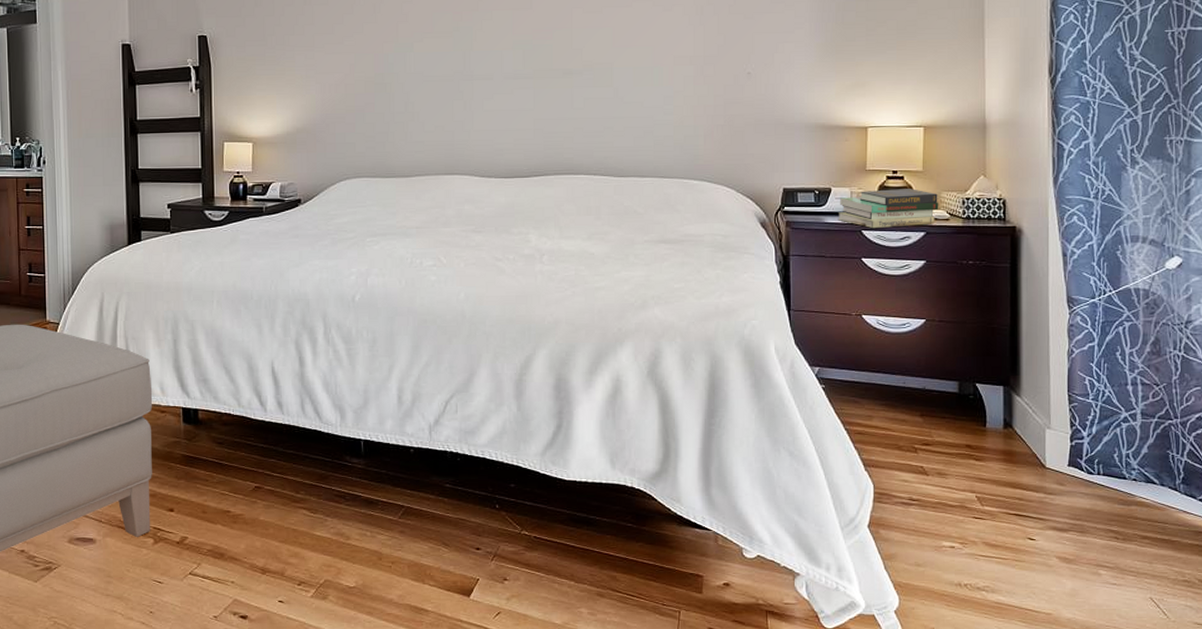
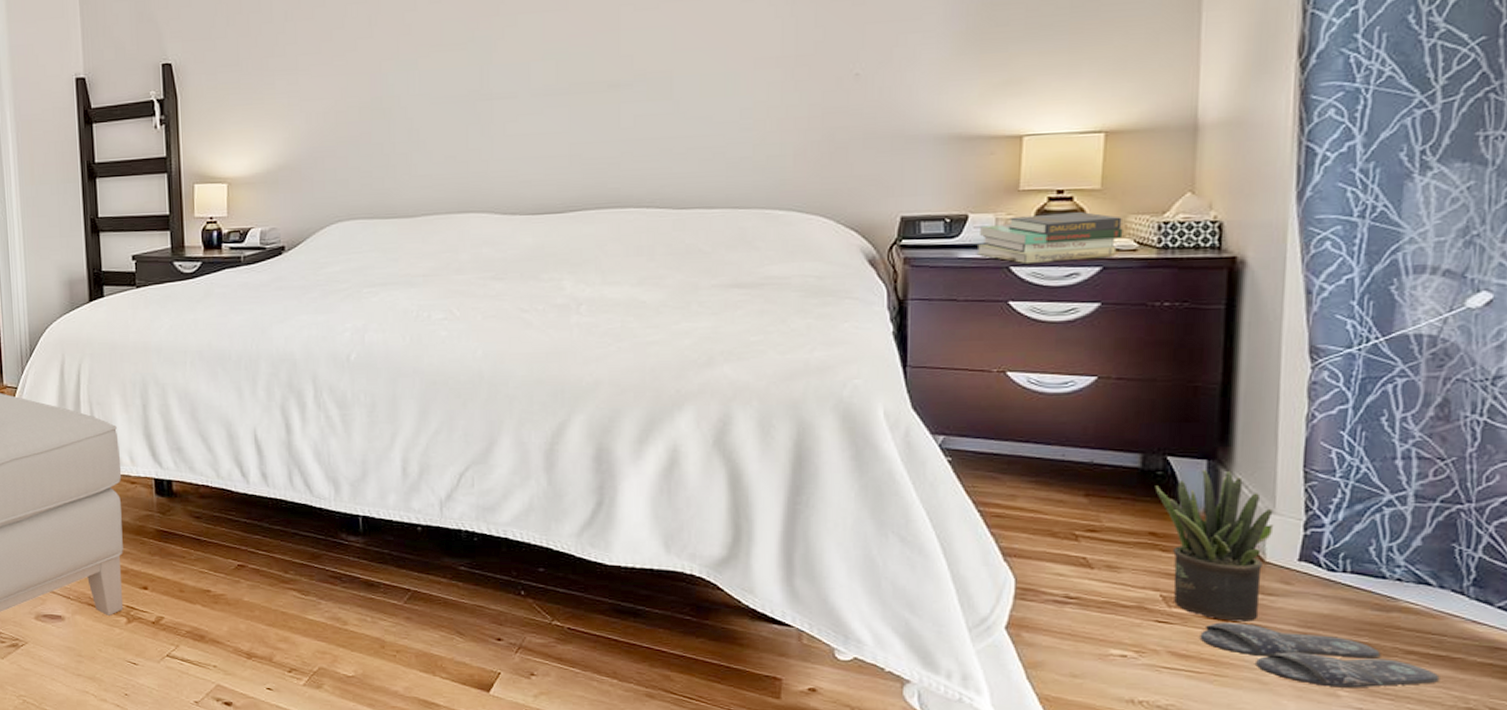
potted plant: none [968,393,1051,516] -> present [1155,468,1274,622]
slippers: none [1004,517,1165,568] -> present [1200,622,1440,688]

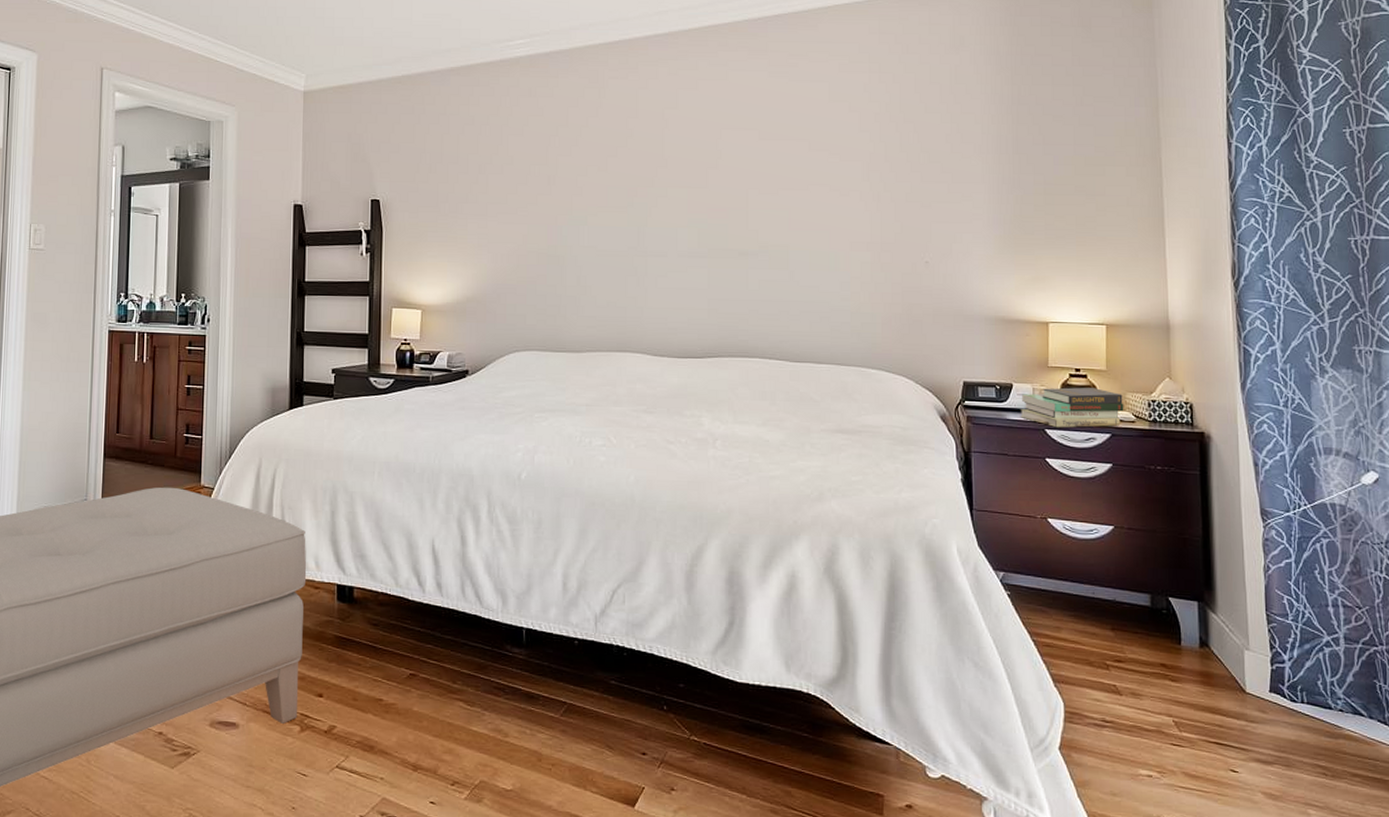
potted plant: present [1155,468,1274,622] -> none [1162,609,1250,746]
slippers: present [1200,622,1440,688] -> none [1204,746,1378,807]

